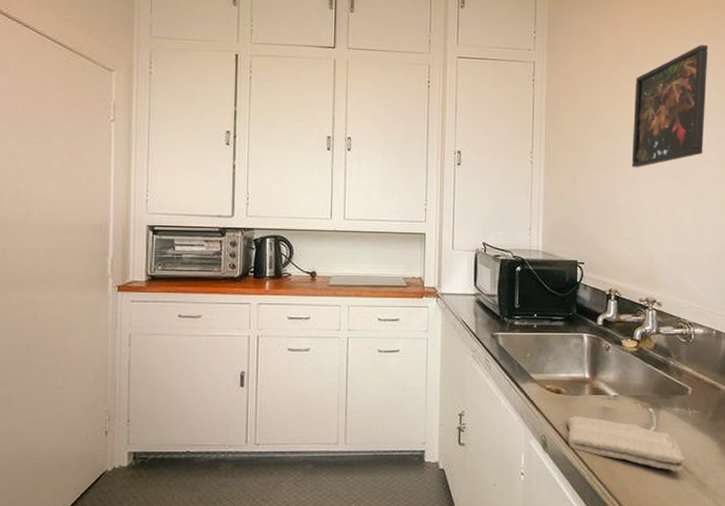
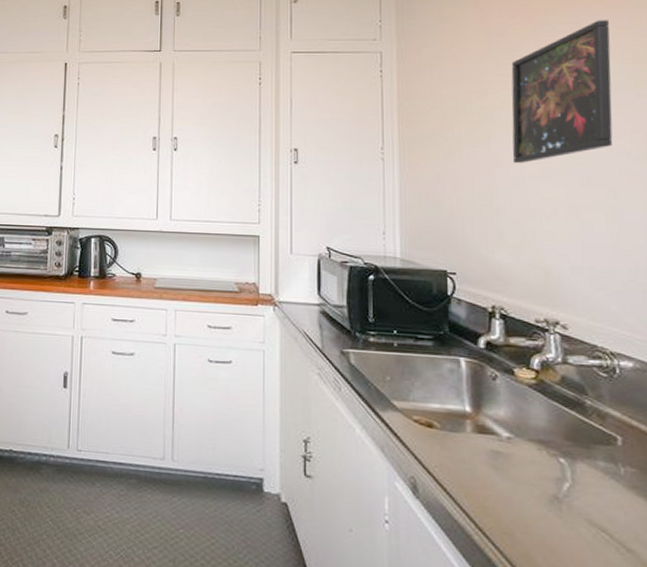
washcloth: present [567,416,686,473] -> none [444,457,622,549]

